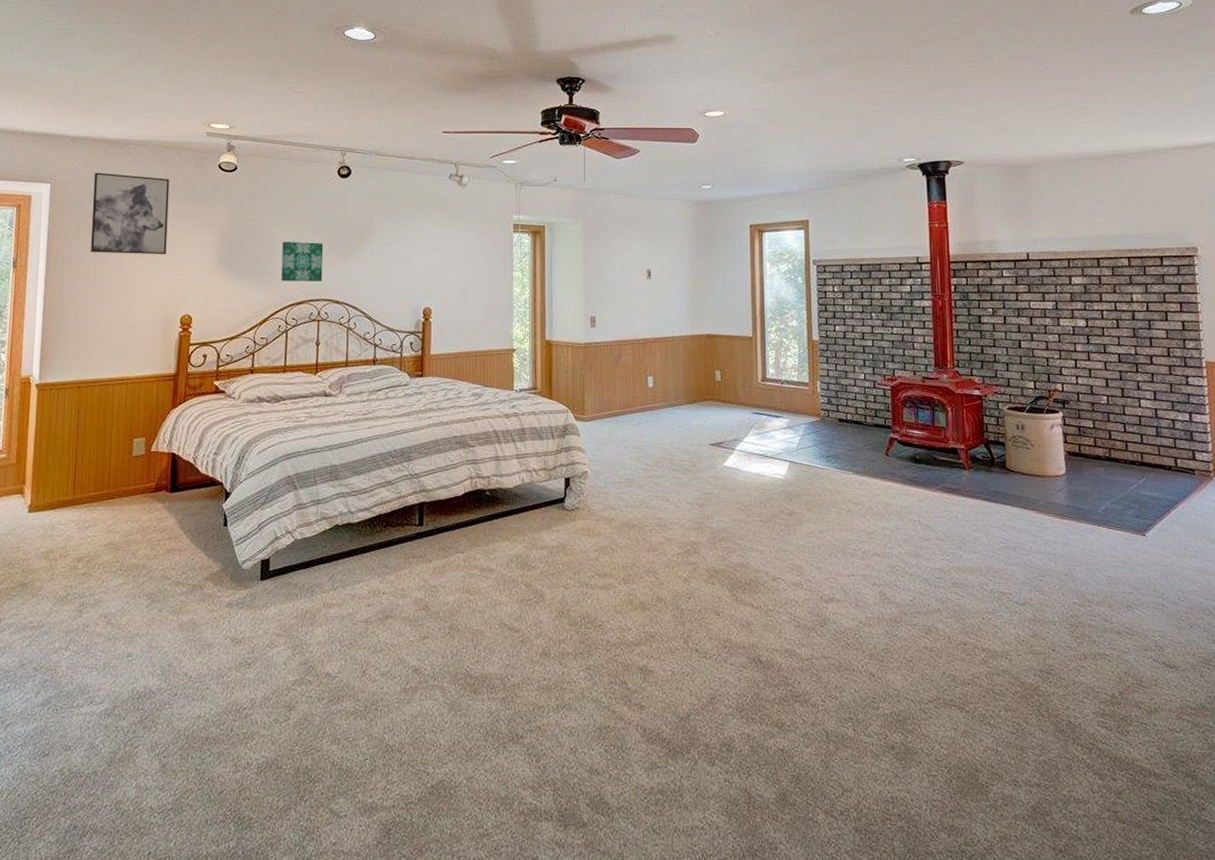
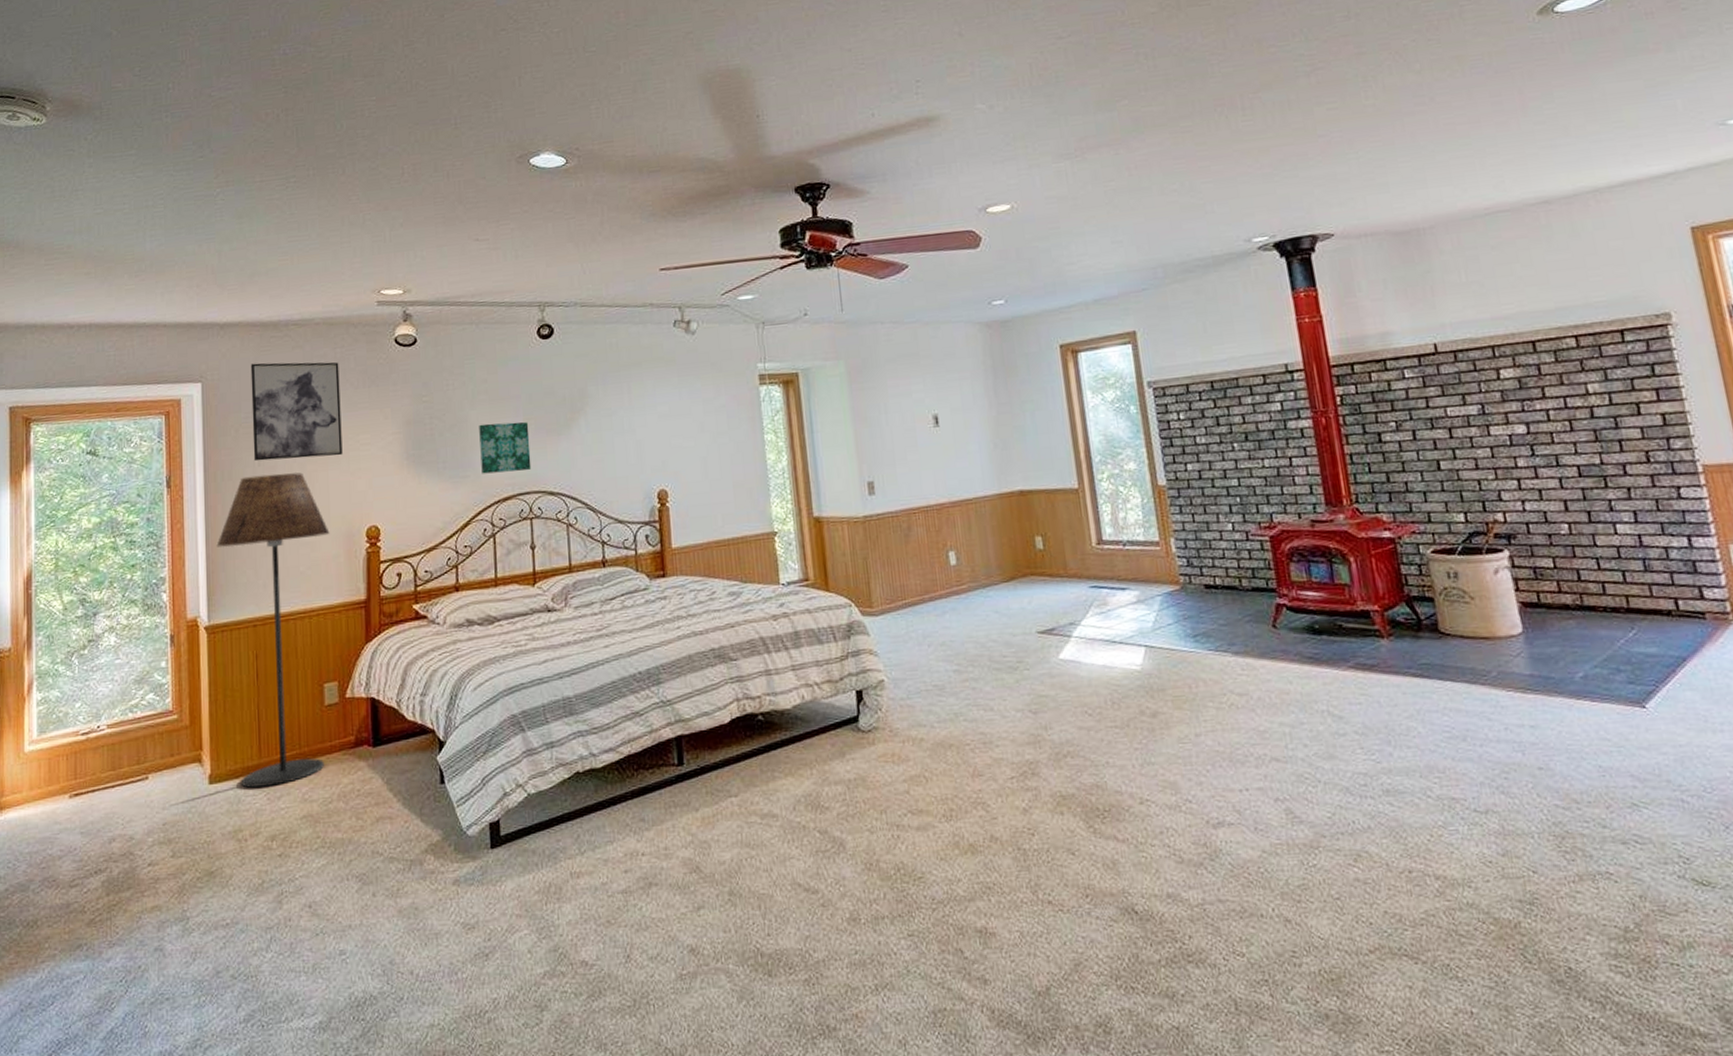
floor lamp: none [52,265,150,518] -> present [216,472,330,788]

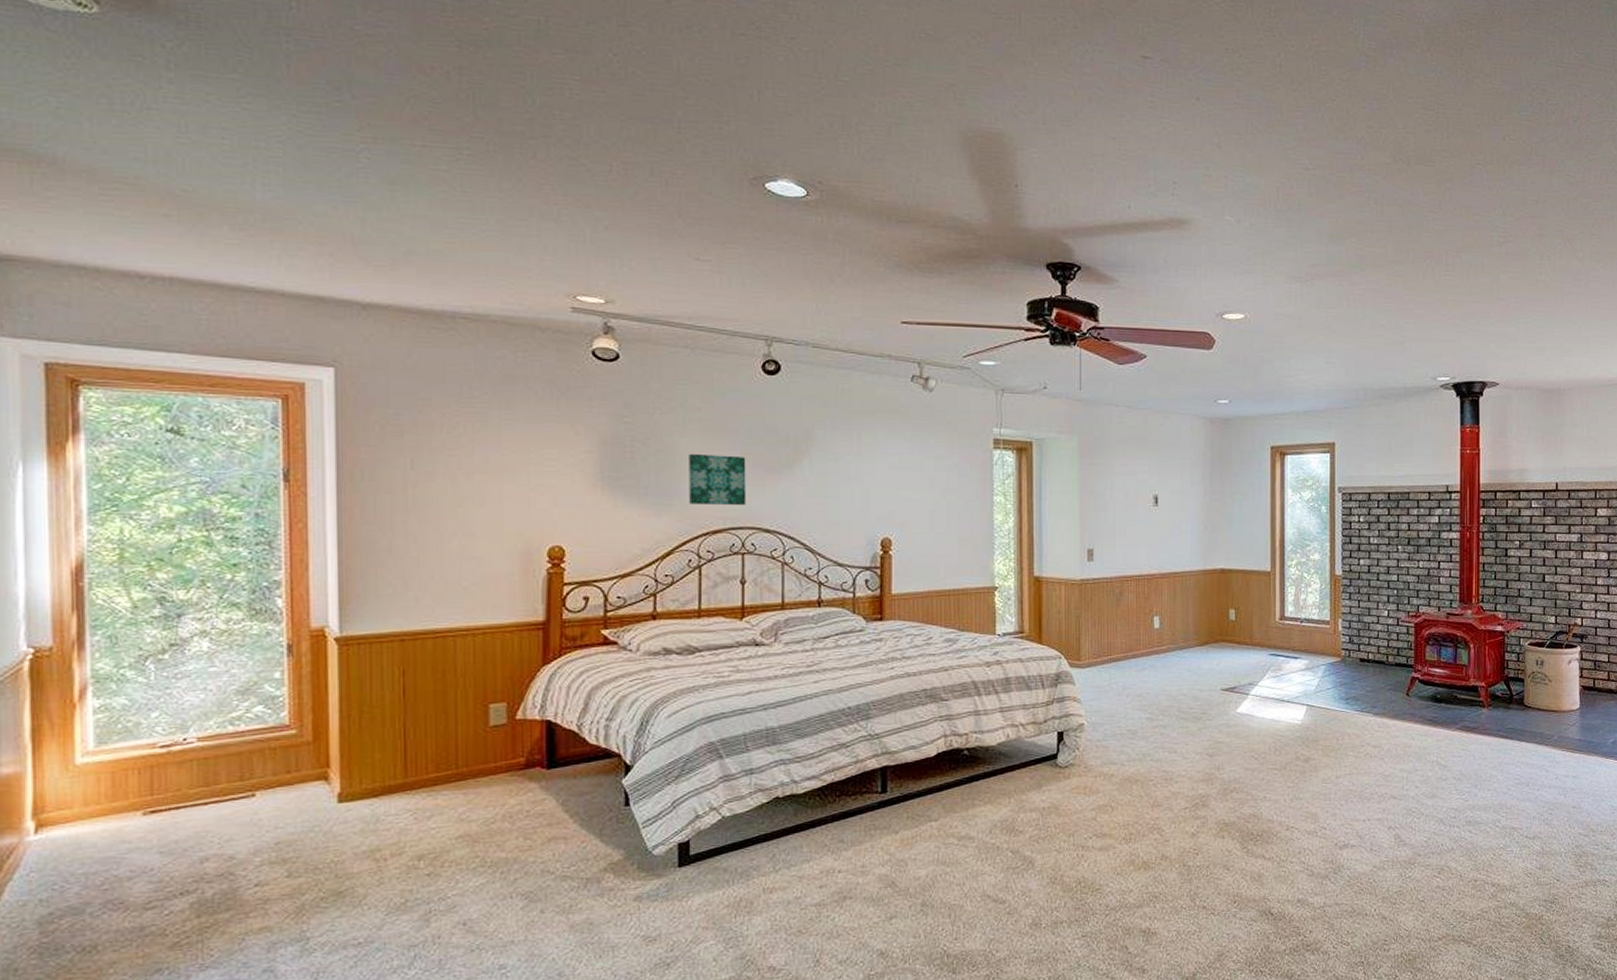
floor lamp: present [216,472,330,788] -> none [352,479,502,807]
wall art: present [250,362,343,462] -> none [403,354,522,469]

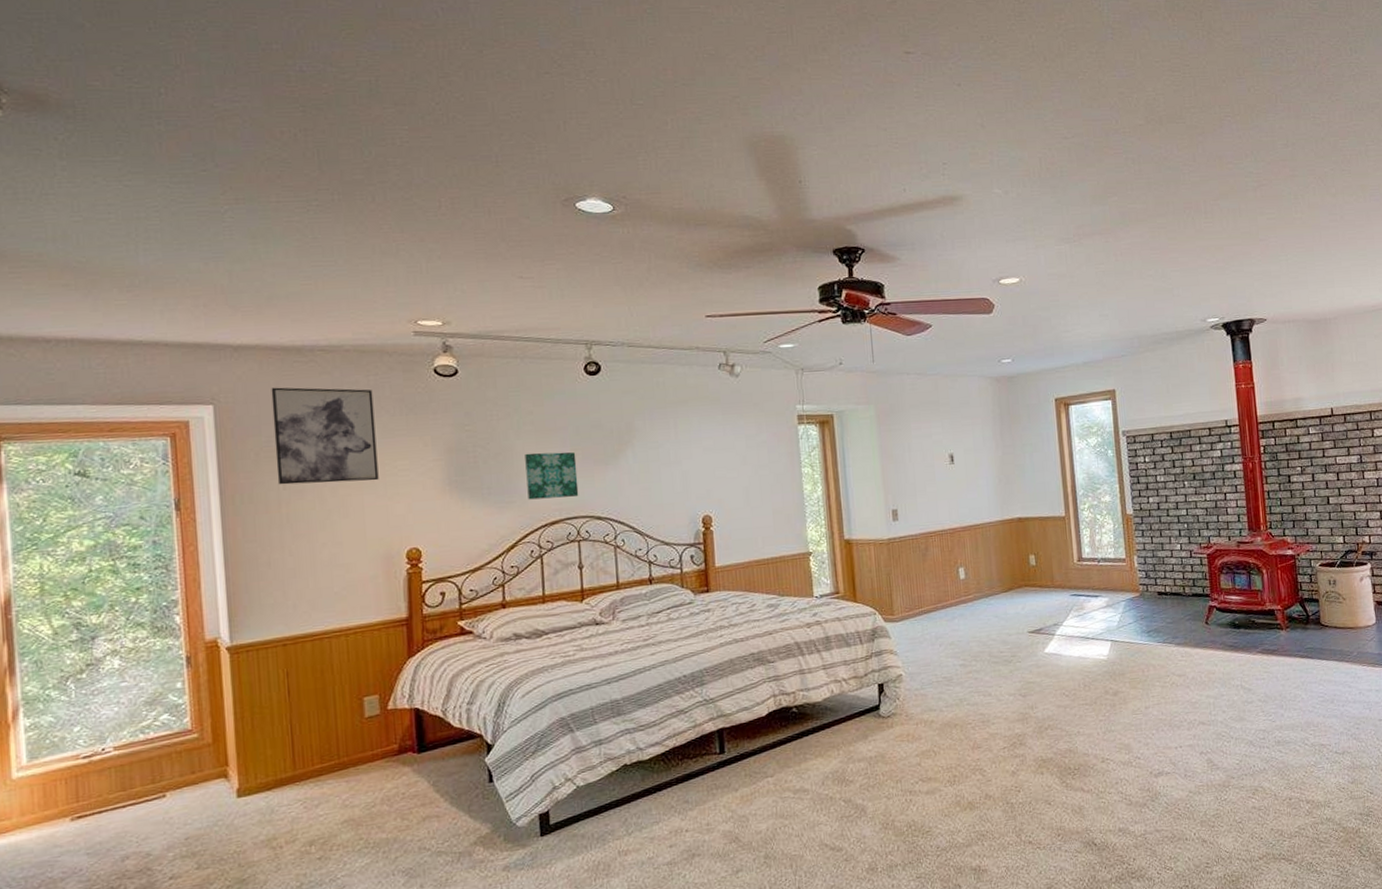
wall art: none [403,354,522,469] -> present [271,387,379,485]

